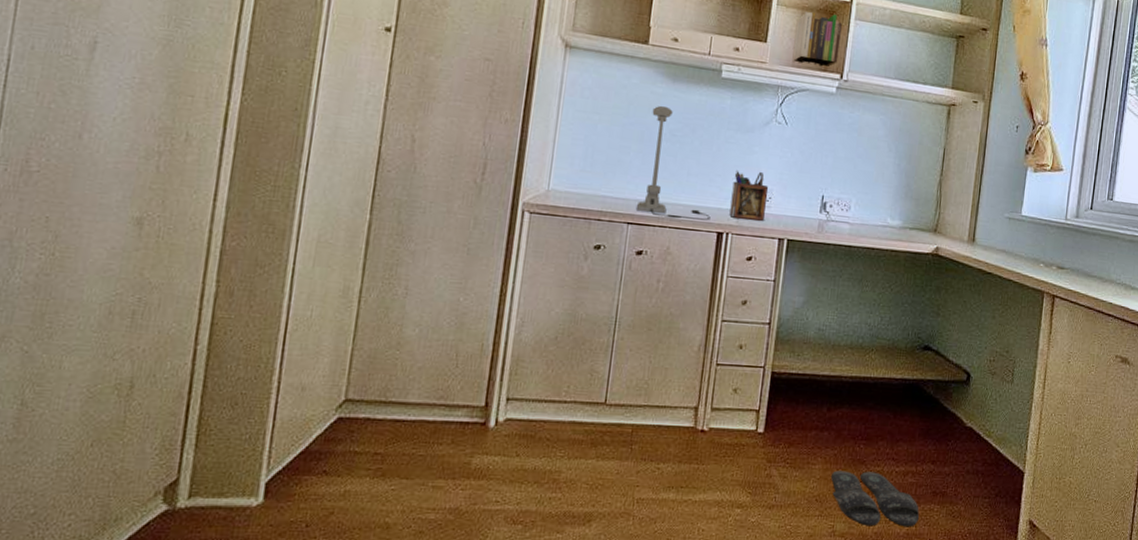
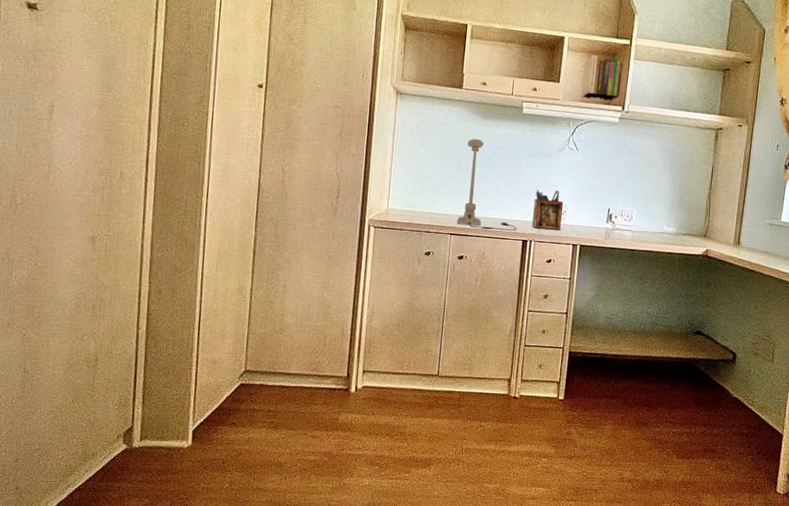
slippers: present [831,470,919,527] -> none [619,430,693,477]

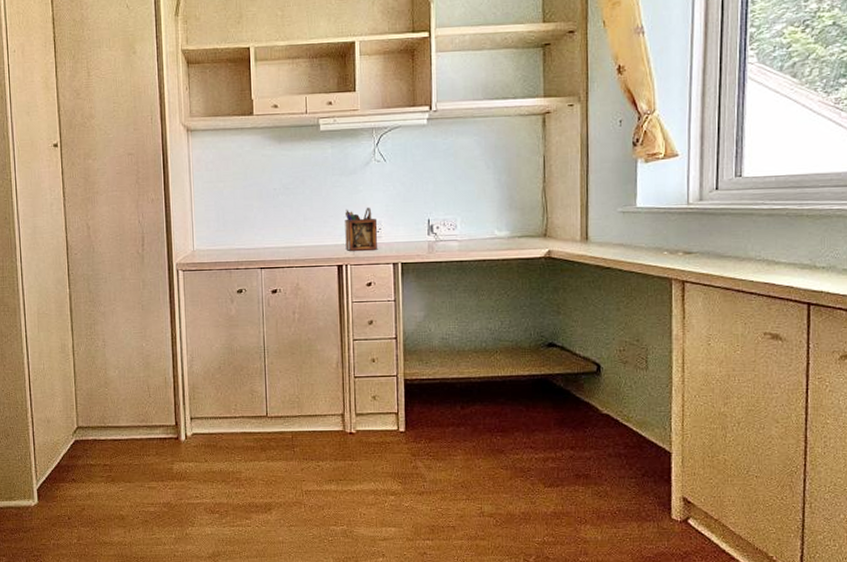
desk lamp: present [457,138,517,231] -> none [266,165,330,259]
books: present [581,54,623,101] -> none [380,51,425,104]

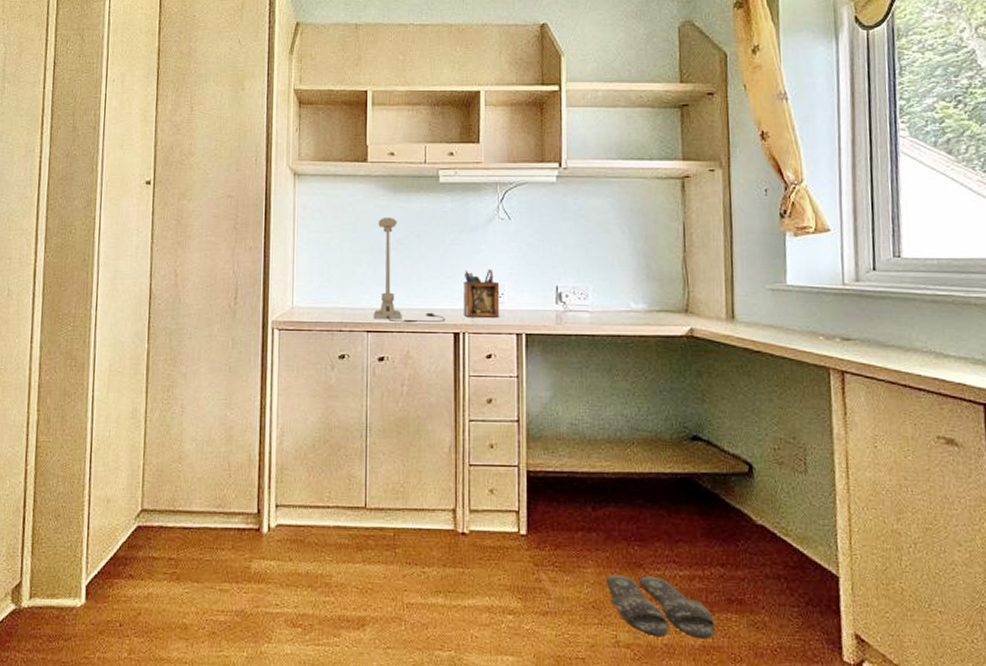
desk lamp: none [266,165,330,259] -> present [374,217,445,323]
slippers: none [473,459,564,507] -> present [607,574,715,639]

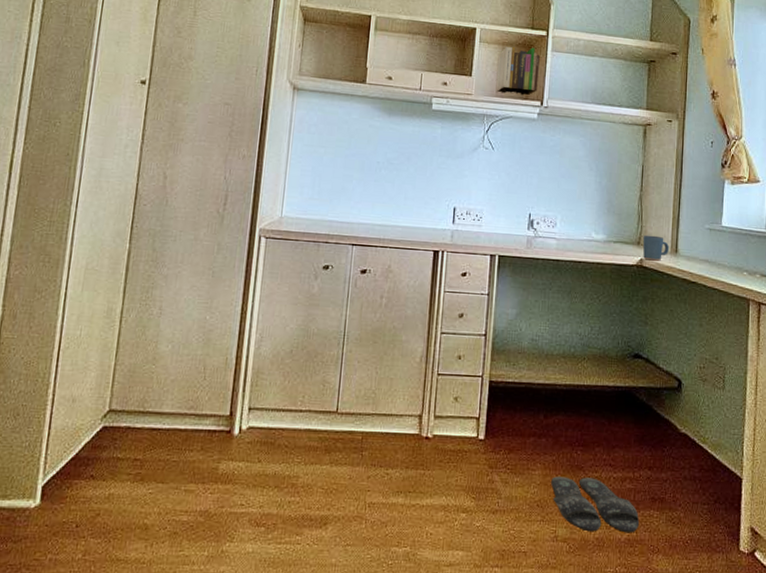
desk lamp: present [374,217,445,323] -> none [360,137,427,240]
desk organizer: present [463,268,500,318] -> none [444,192,480,239]
books: none [507,105,554,158] -> present [495,46,540,96]
mug: none [691,301,725,330] -> present [642,234,670,261]

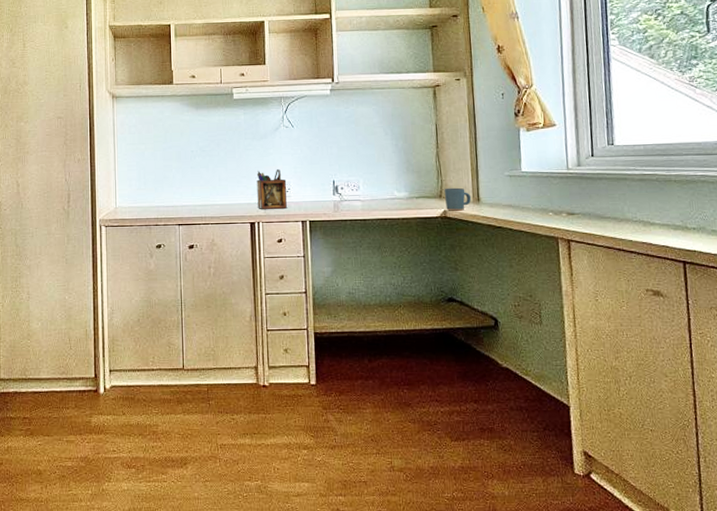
desk organizer: none [444,192,480,239] -> present [256,168,287,209]
books: present [495,46,540,96] -> none [287,30,327,76]
slippers: present [551,476,639,533] -> none [382,413,471,462]

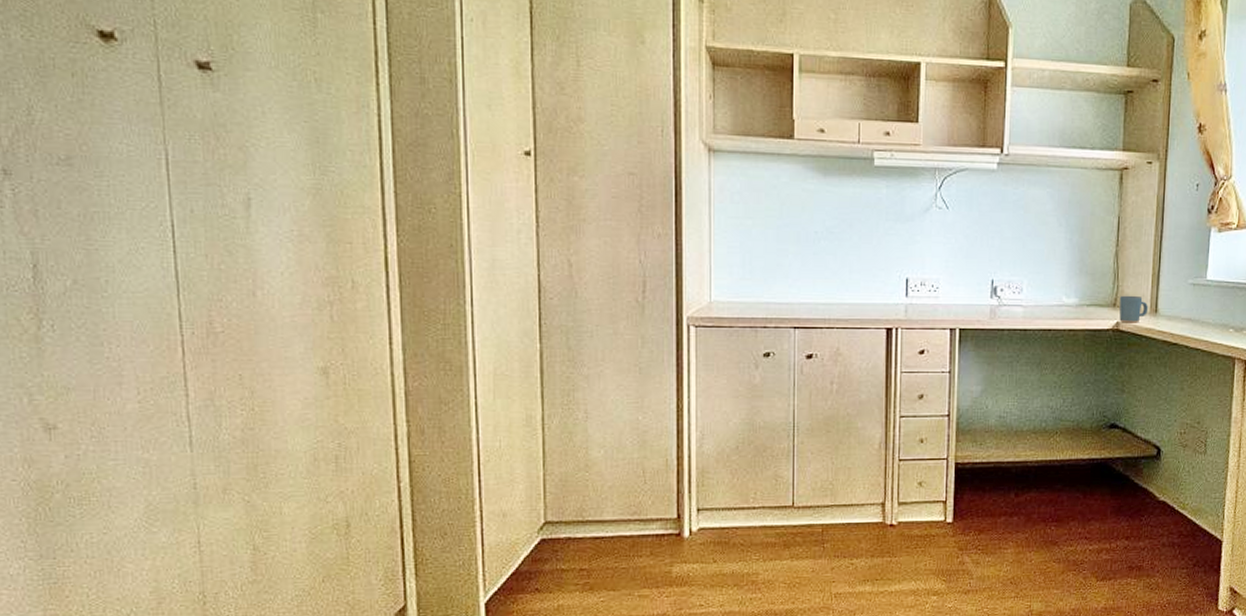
desk organizer: present [256,168,287,209] -> none [897,261,935,312]

